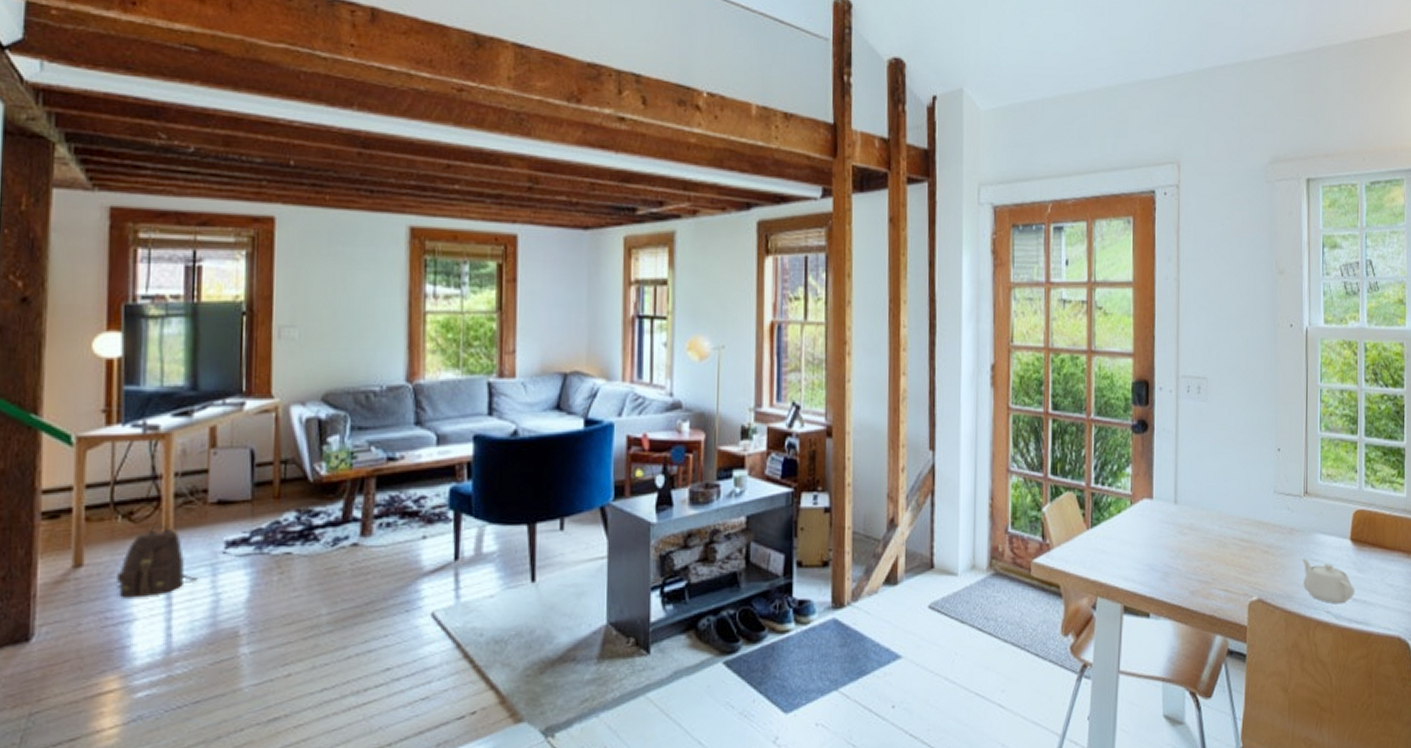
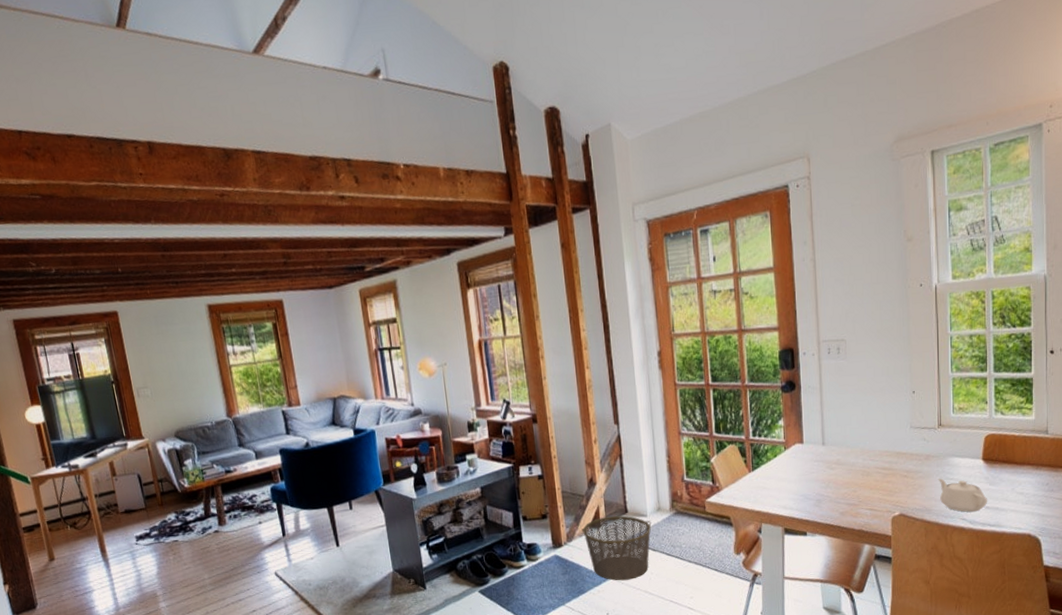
backpack: present [115,525,198,598] -> none [75,529,125,578]
basket: none [872,571,963,661] -> present [581,515,652,581]

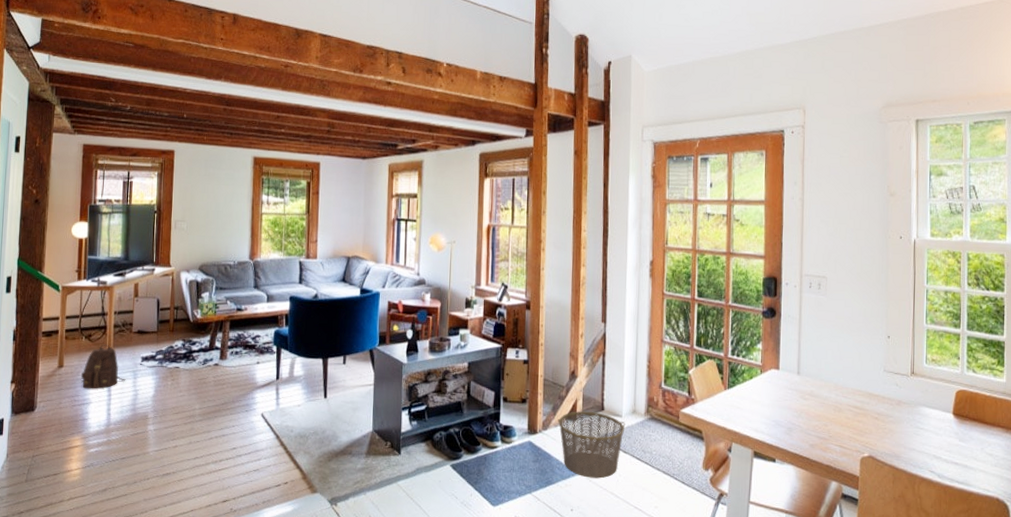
backpack: none [75,529,125,578] -> present [80,344,126,389]
teapot: present [938,478,988,512] -> none [908,426,957,466]

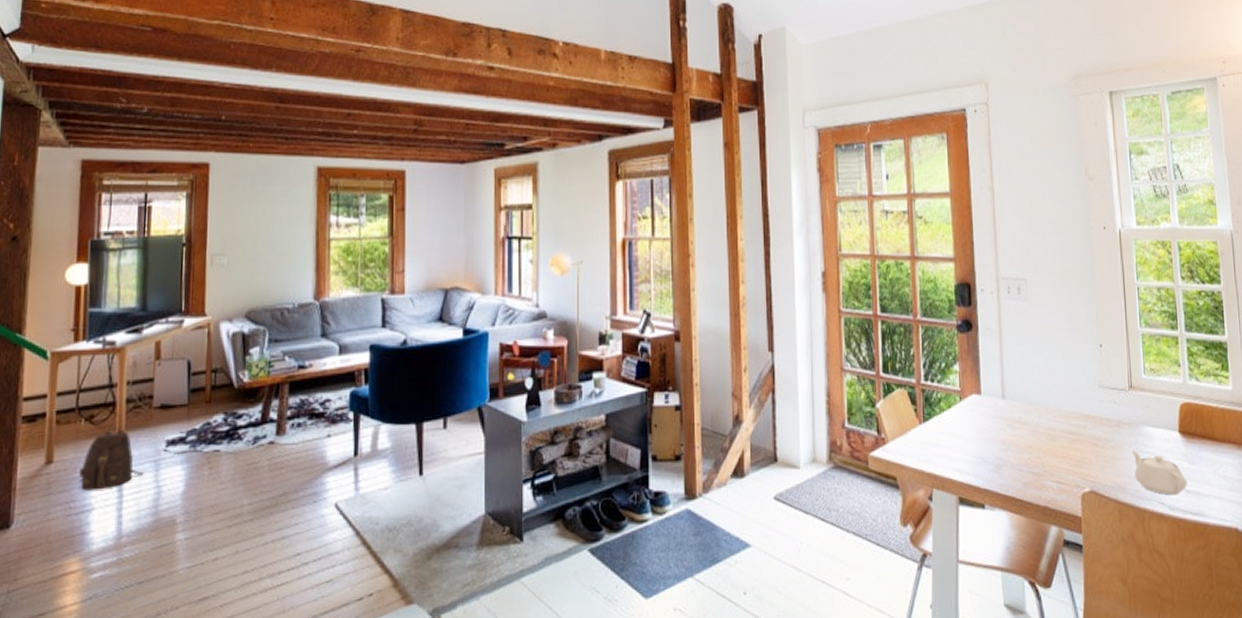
basket: present [558,410,626,478] -> none [721,464,805,550]
teapot: none [908,426,957,466] -> present [1131,451,1188,496]

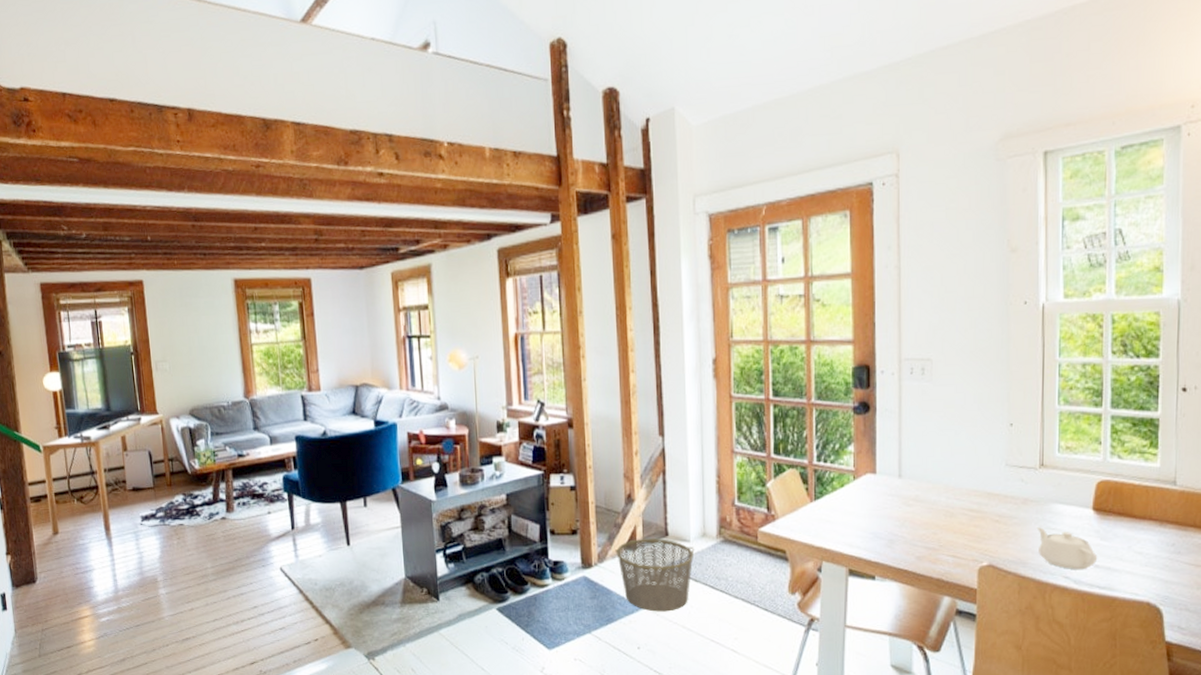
backpack: present [78,426,144,491] -> none [78,505,128,555]
basket: none [721,464,805,550] -> present [615,538,695,612]

